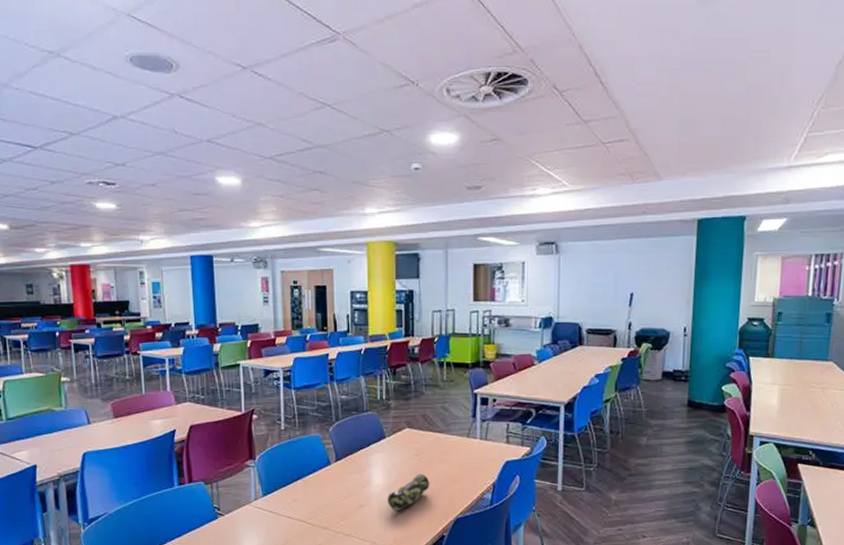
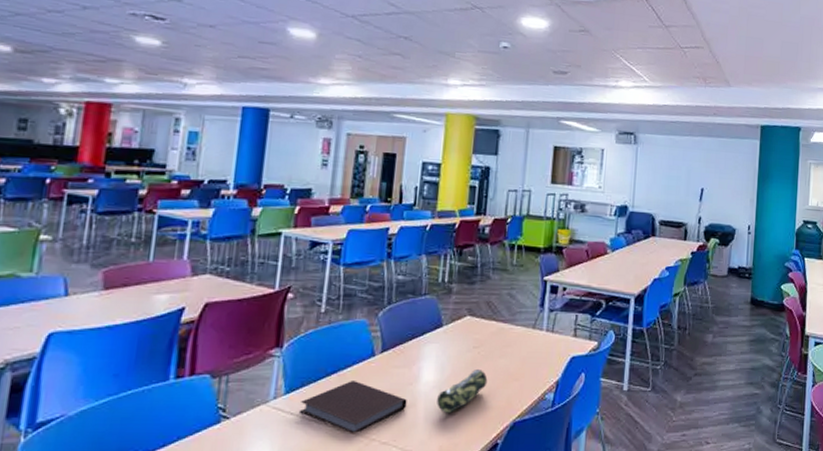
notebook: none [276,485,362,527] -> present [300,381,407,433]

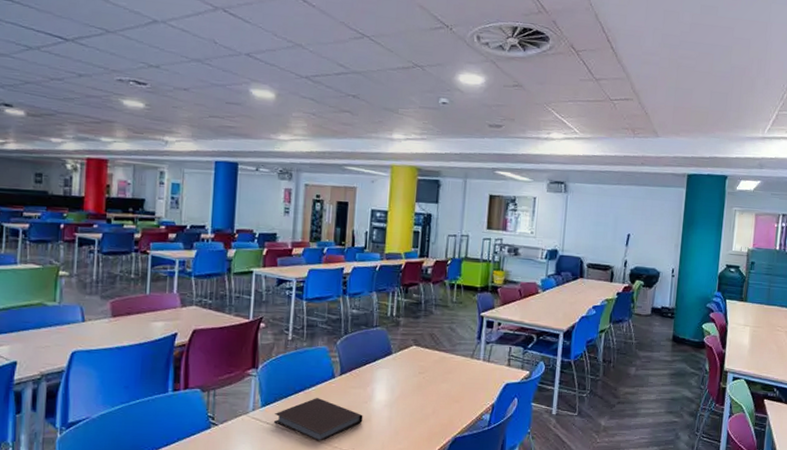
pencil case: present [437,370,488,414] -> none [388,392,432,429]

